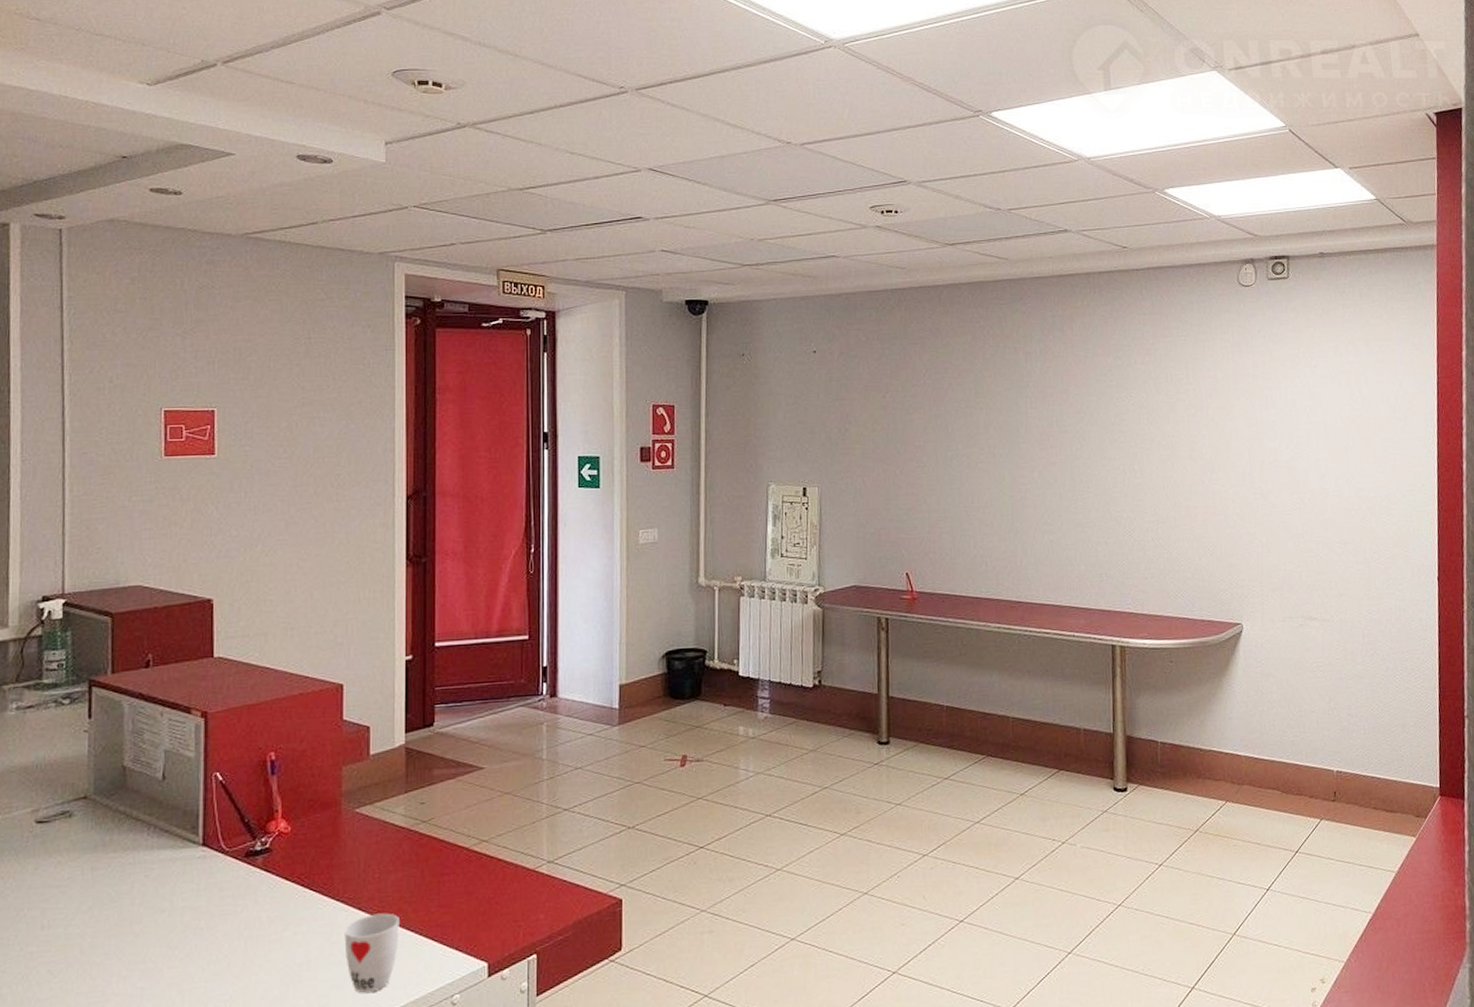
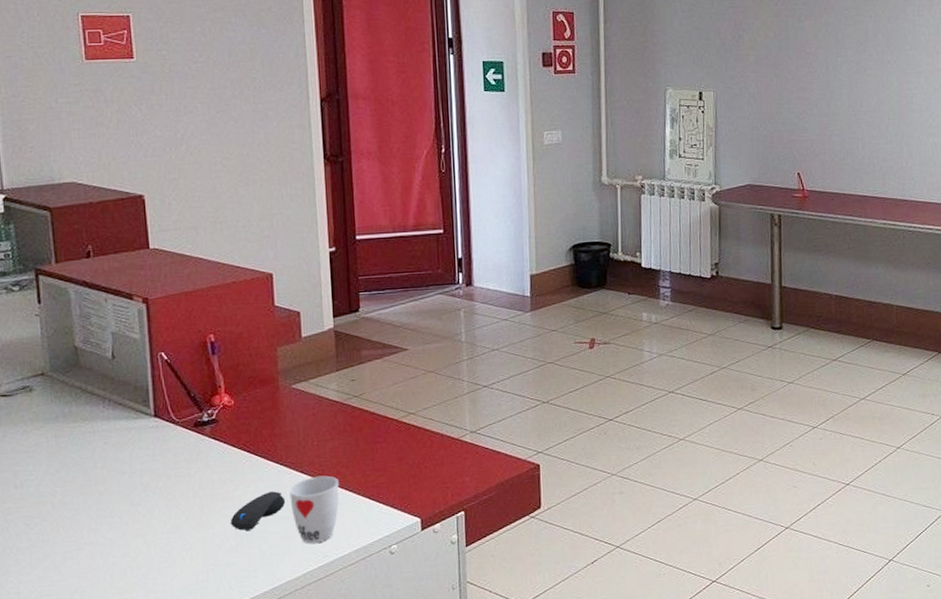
computer mouse: none [277,931,340,978] -> present [231,491,286,531]

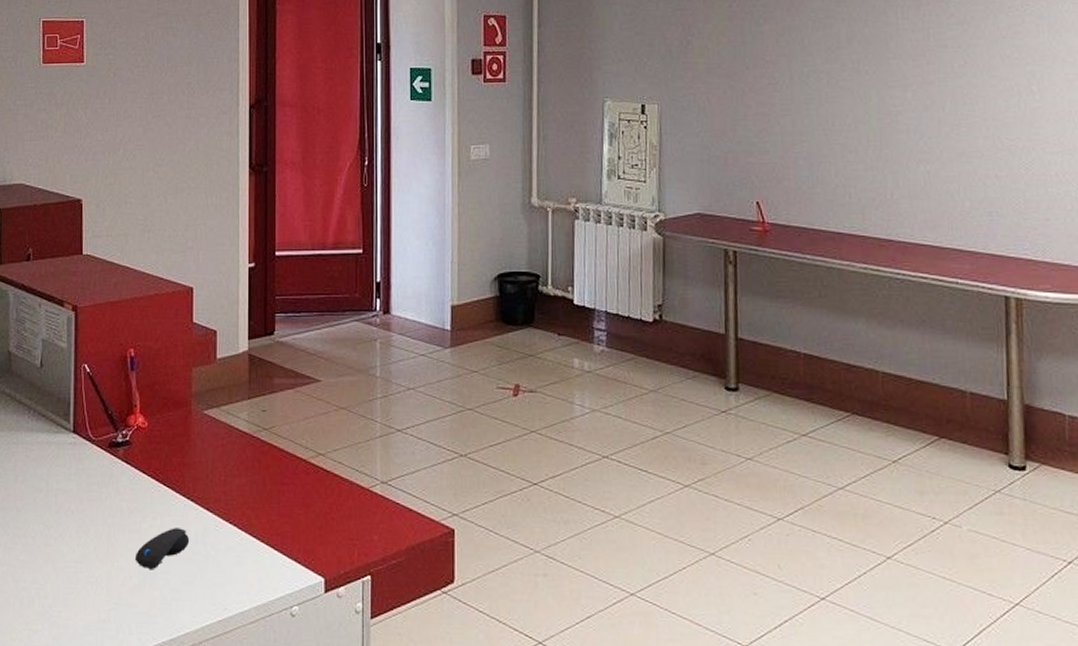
cup: present [289,475,339,545] -> none [194,516,243,594]

